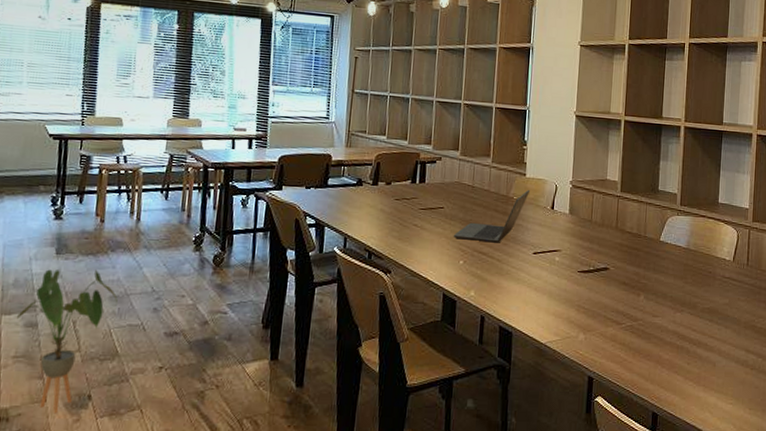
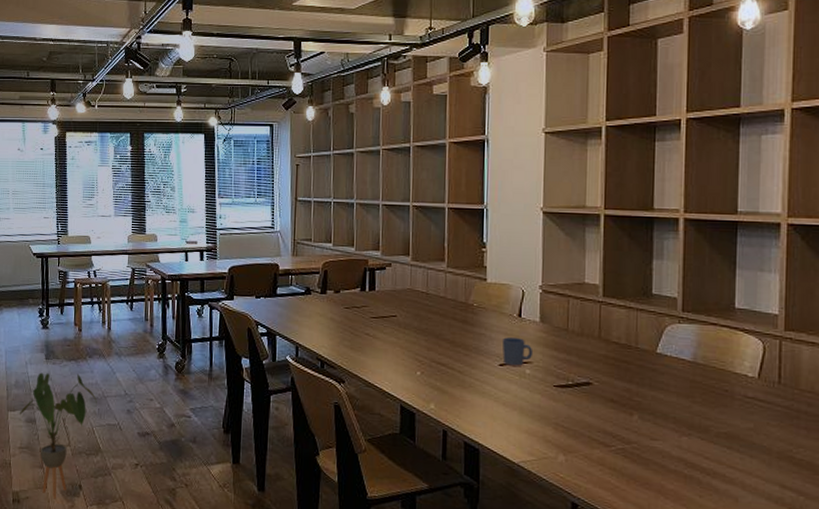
laptop: present [453,189,531,243] -> none [408,295,493,354]
mug: none [536,228,563,255] -> present [502,337,534,367]

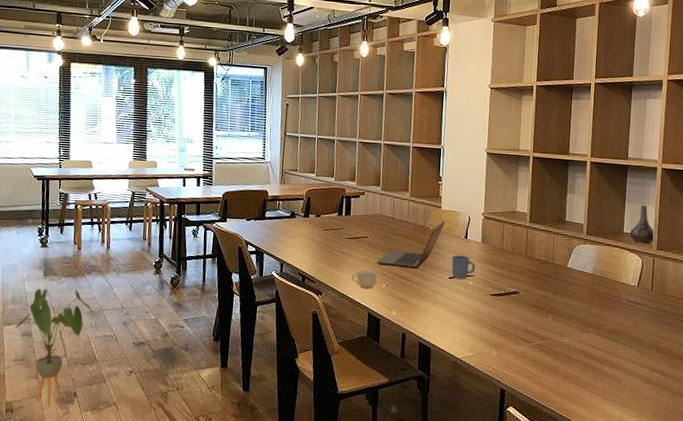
cup: none [378,354,410,377] -> present [351,270,377,289]
laptop: none [408,295,493,354] -> present [376,220,446,269]
decorative vase: none [743,273,782,322] -> present [629,205,655,243]

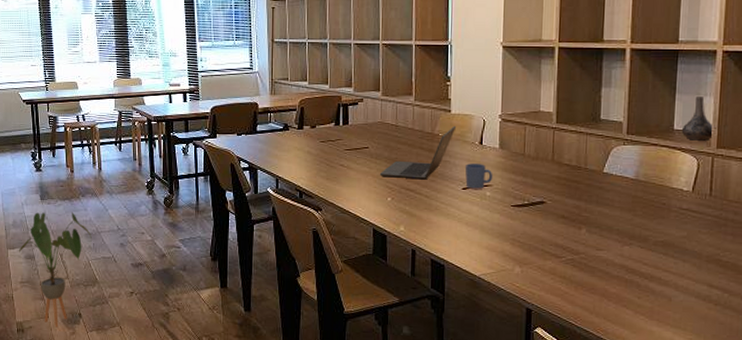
cup: present [351,270,377,289] -> none [352,183,381,203]

